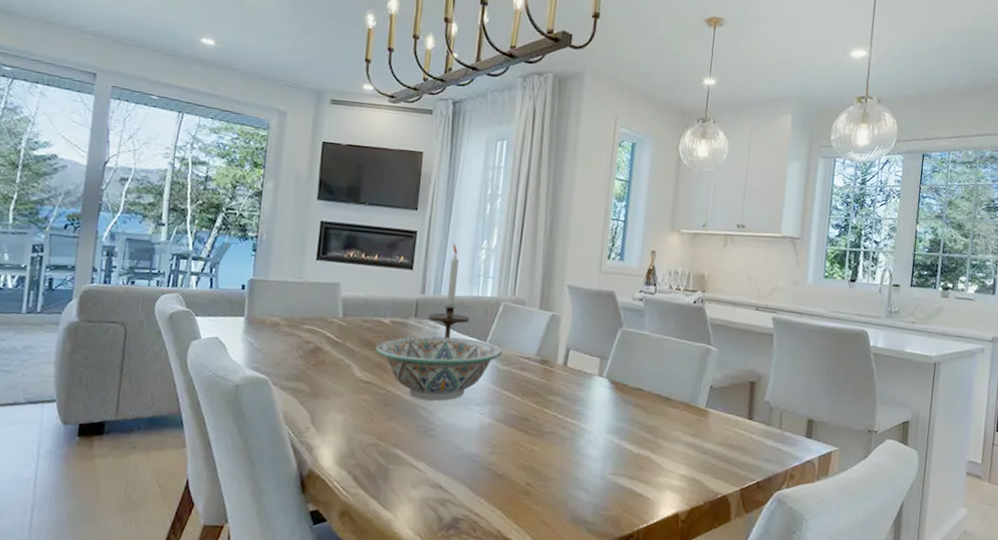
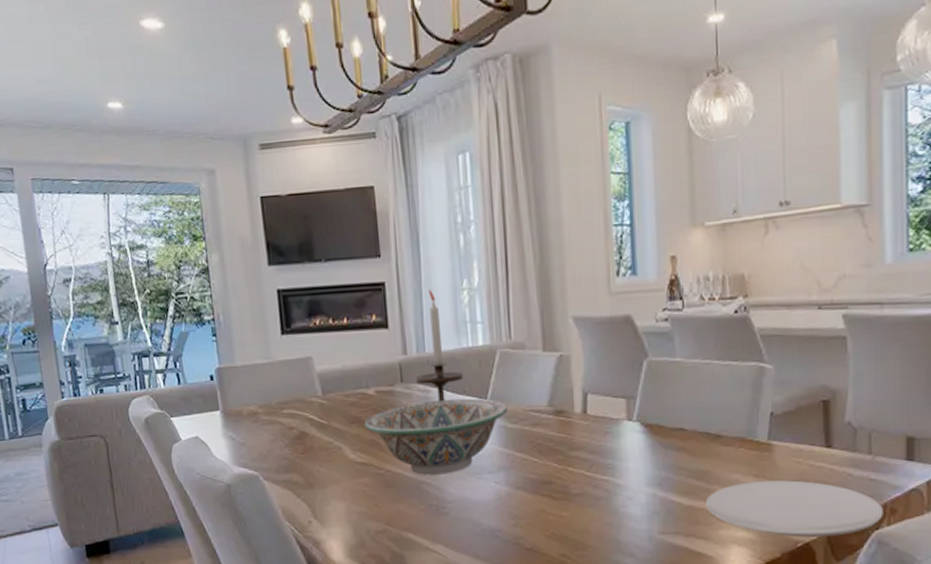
plate: none [650,439,785,493] -> present [705,480,883,538]

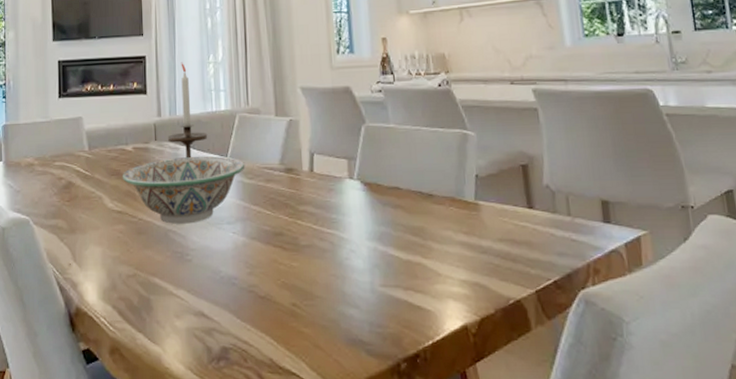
plate: present [705,480,883,538] -> none [421,238,588,295]

